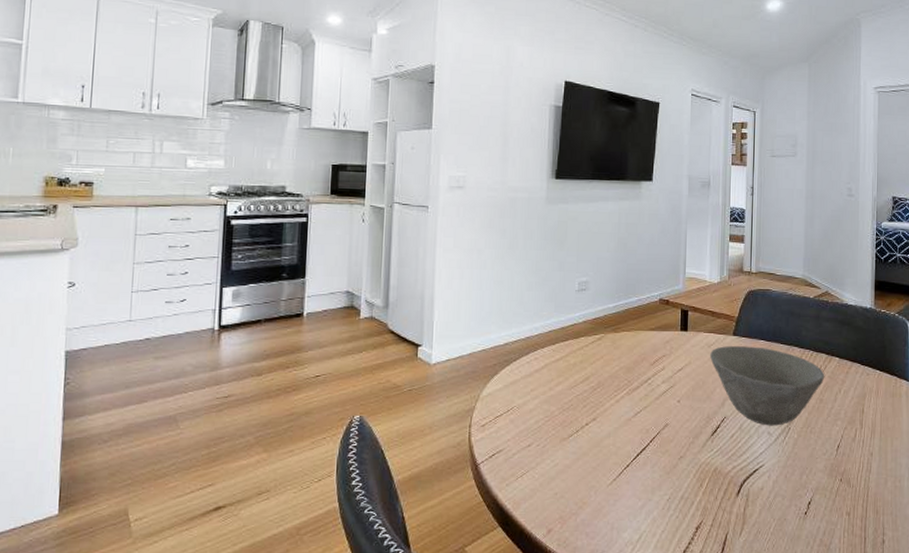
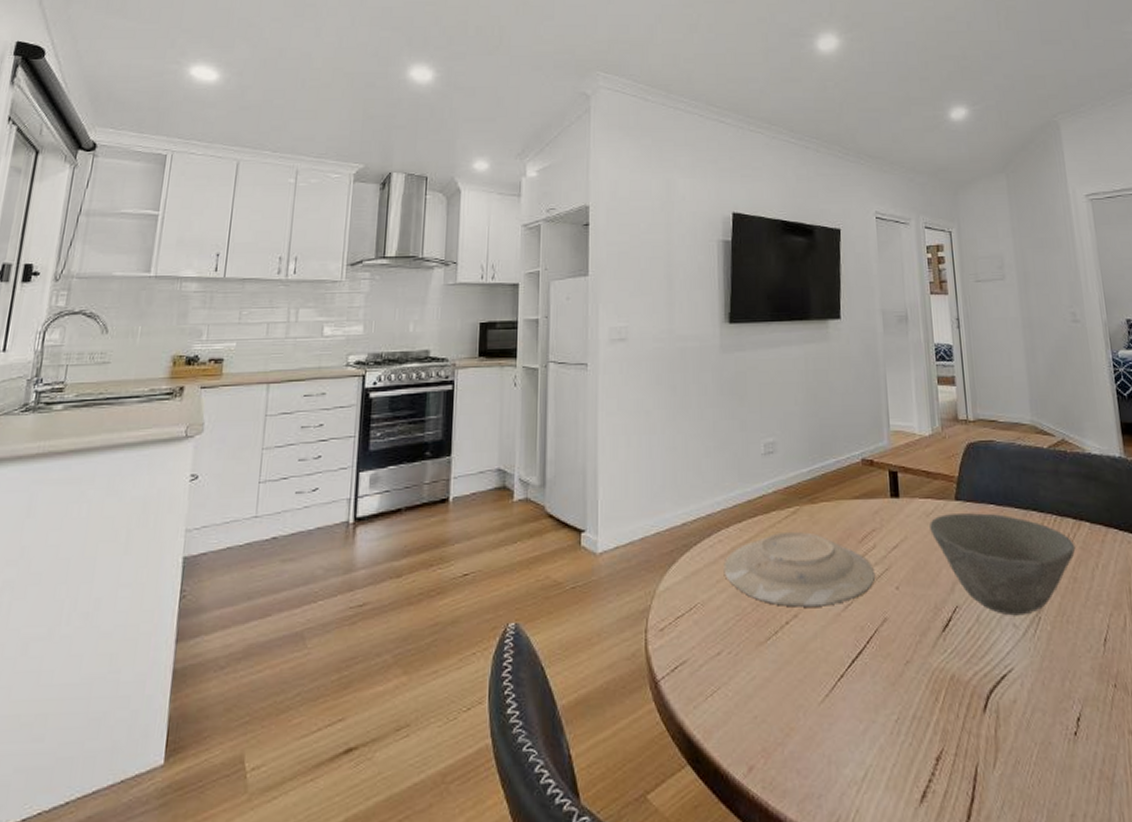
plate: none [537,353,661,413] -> present [723,531,875,607]

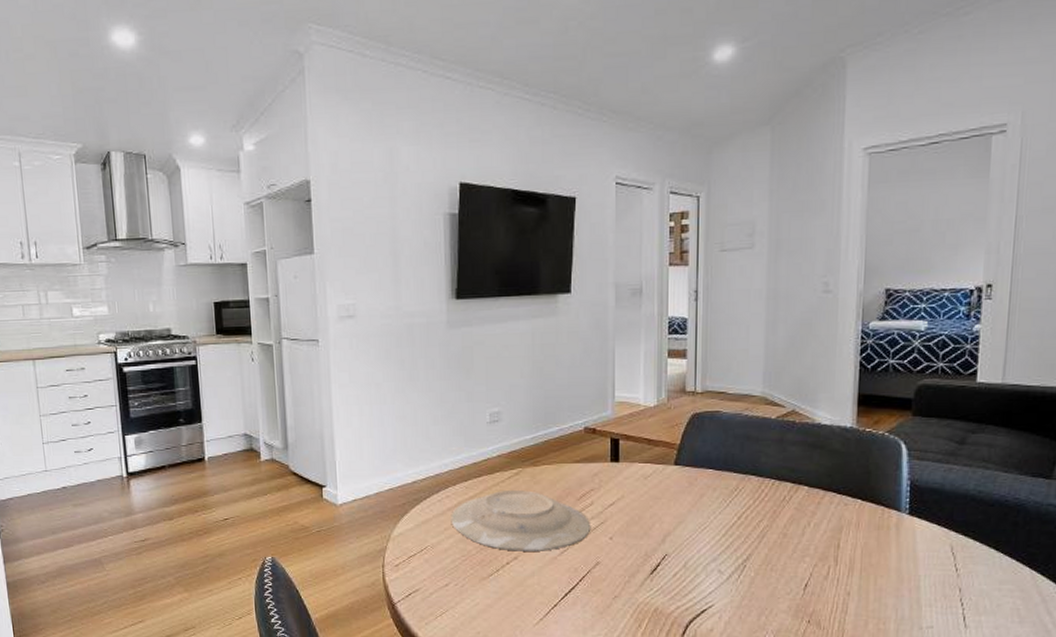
bowl: present [930,513,1076,616] -> none [647,477,790,564]

